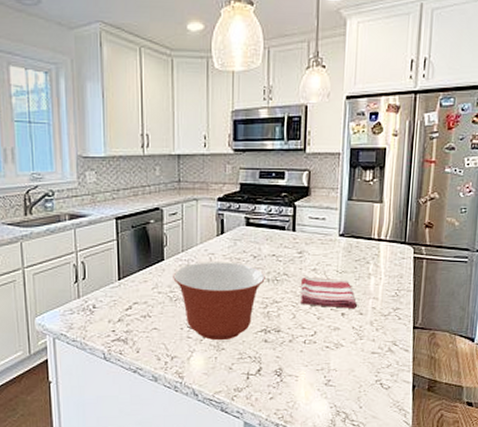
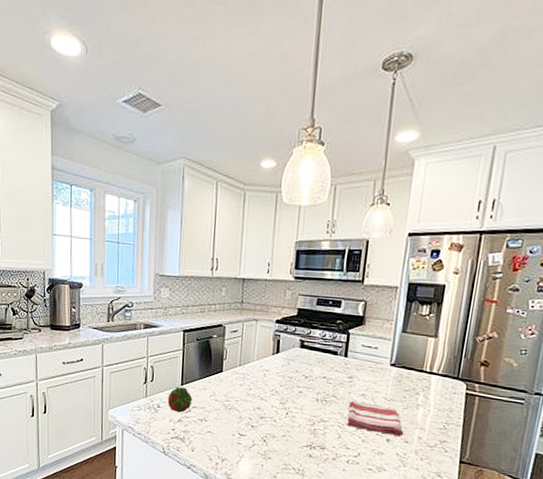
fruit: none [104,282,133,311] -> present [167,386,193,413]
mixing bowl: present [173,262,265,341] -> none [229,377,315,450]

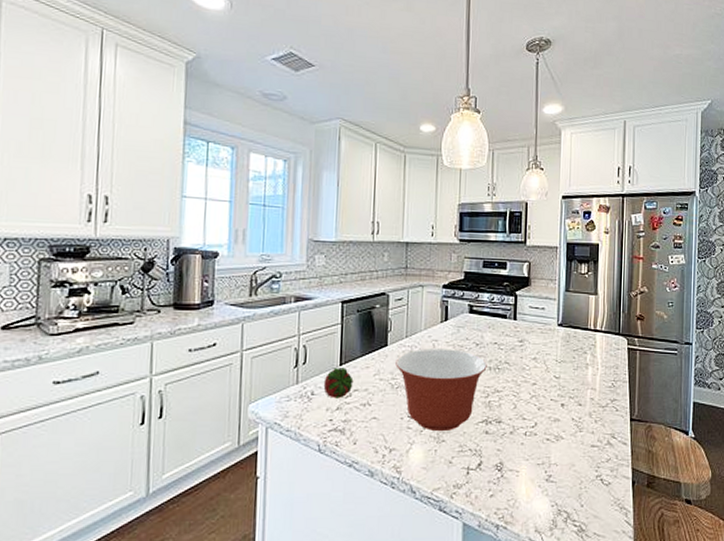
mixing bowl: none [229,377,315,450] -> present [395,348,487,432]
dish towel: present [347,400,404,436] -> none [521,365,577,399]

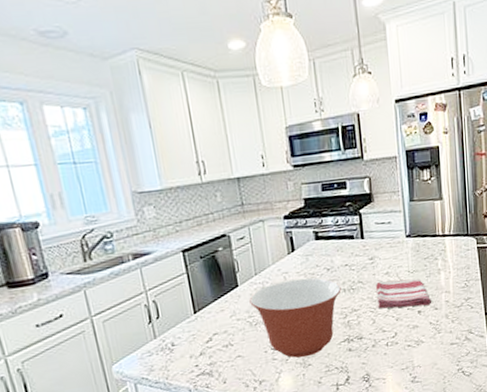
fruit: present [323,367,354,399] -> none [181,315,212,346]
dish towel: none [521,365,577,399] -> present [376,278,432,309]

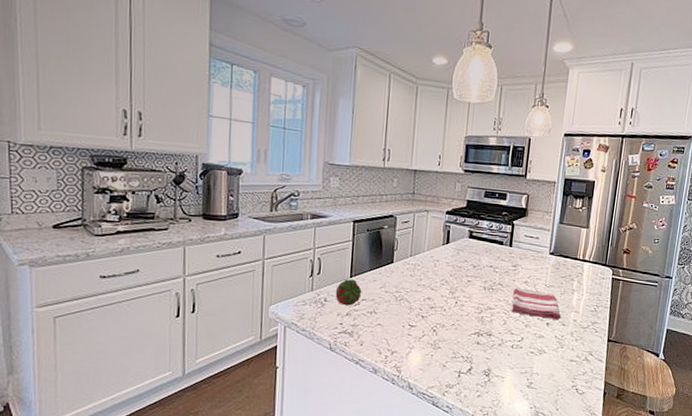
fruit: none [181,315,212,346] -> present [335,279,362,306]
mixing bowl: present [249,277,341,358] -> none [400,267,483,340]

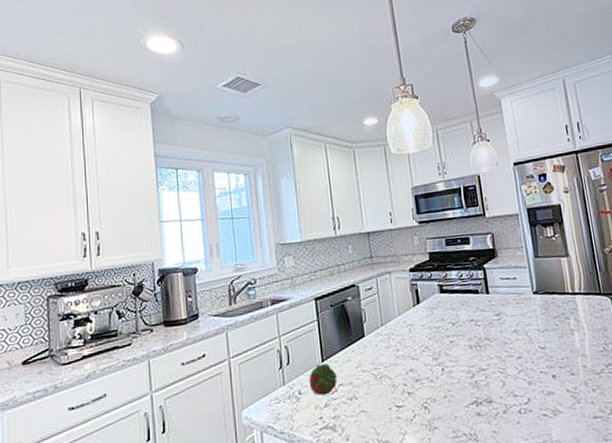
dish towel: present [511,287,562,320] -> none [504,338,568,371]

